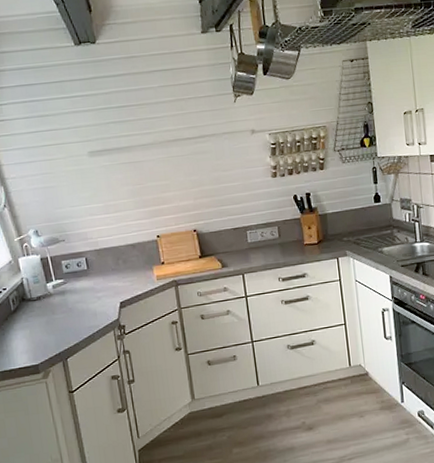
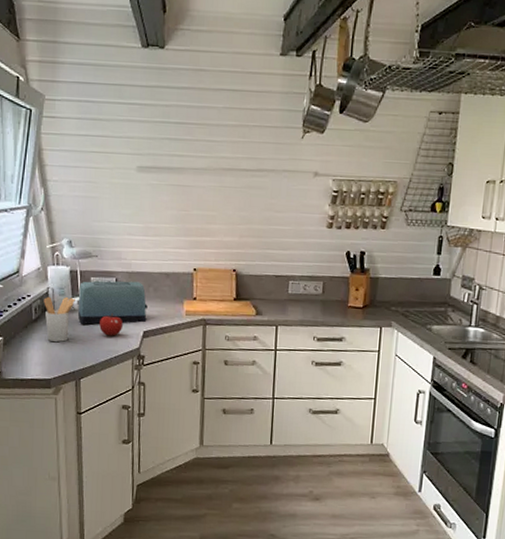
utensil holder: none [19,283,50,328] -> present [43,296,75,342]
toaster: none [52,257,122,307] -> present [78,281,148,325]
fruit: none [76,291,100,313] -> present [99,313,123,336]

